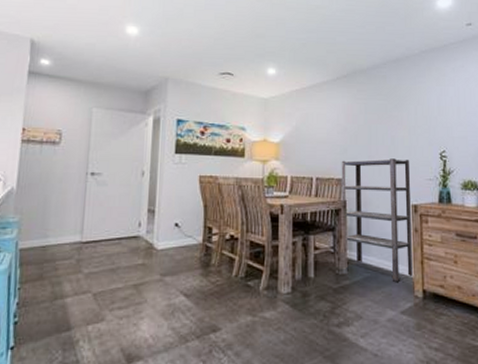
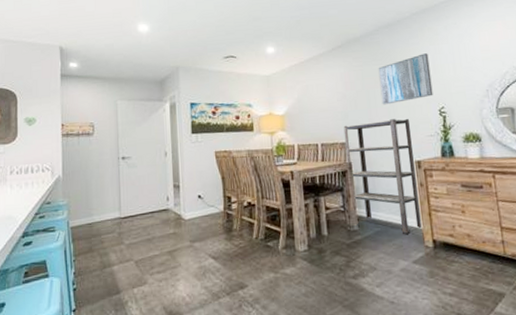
wall art: none [382,93,436,143] -> present [378,53,433,105]

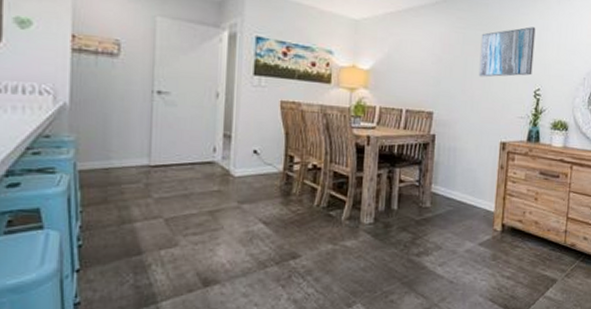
shelving unit: present [343,119,422,234] -> none [430,93,503,216]

